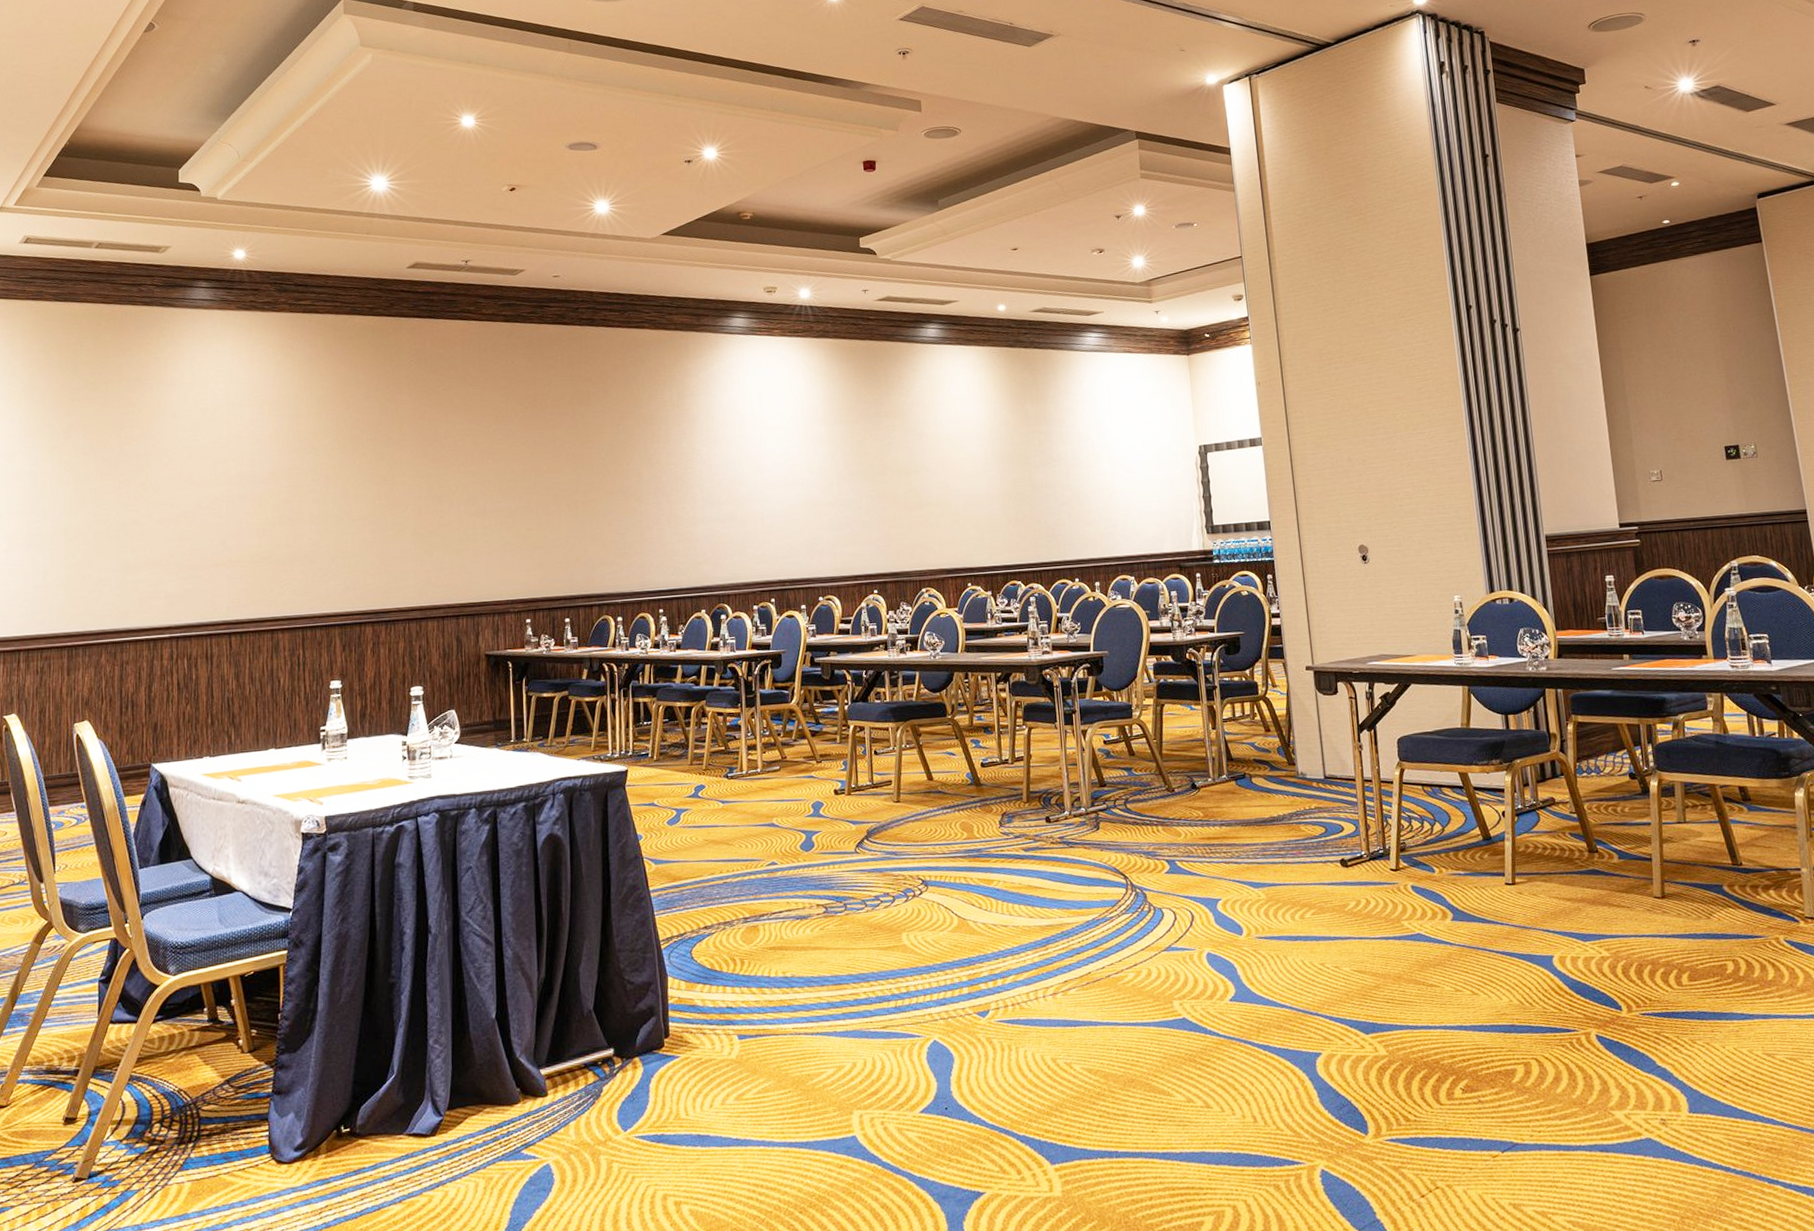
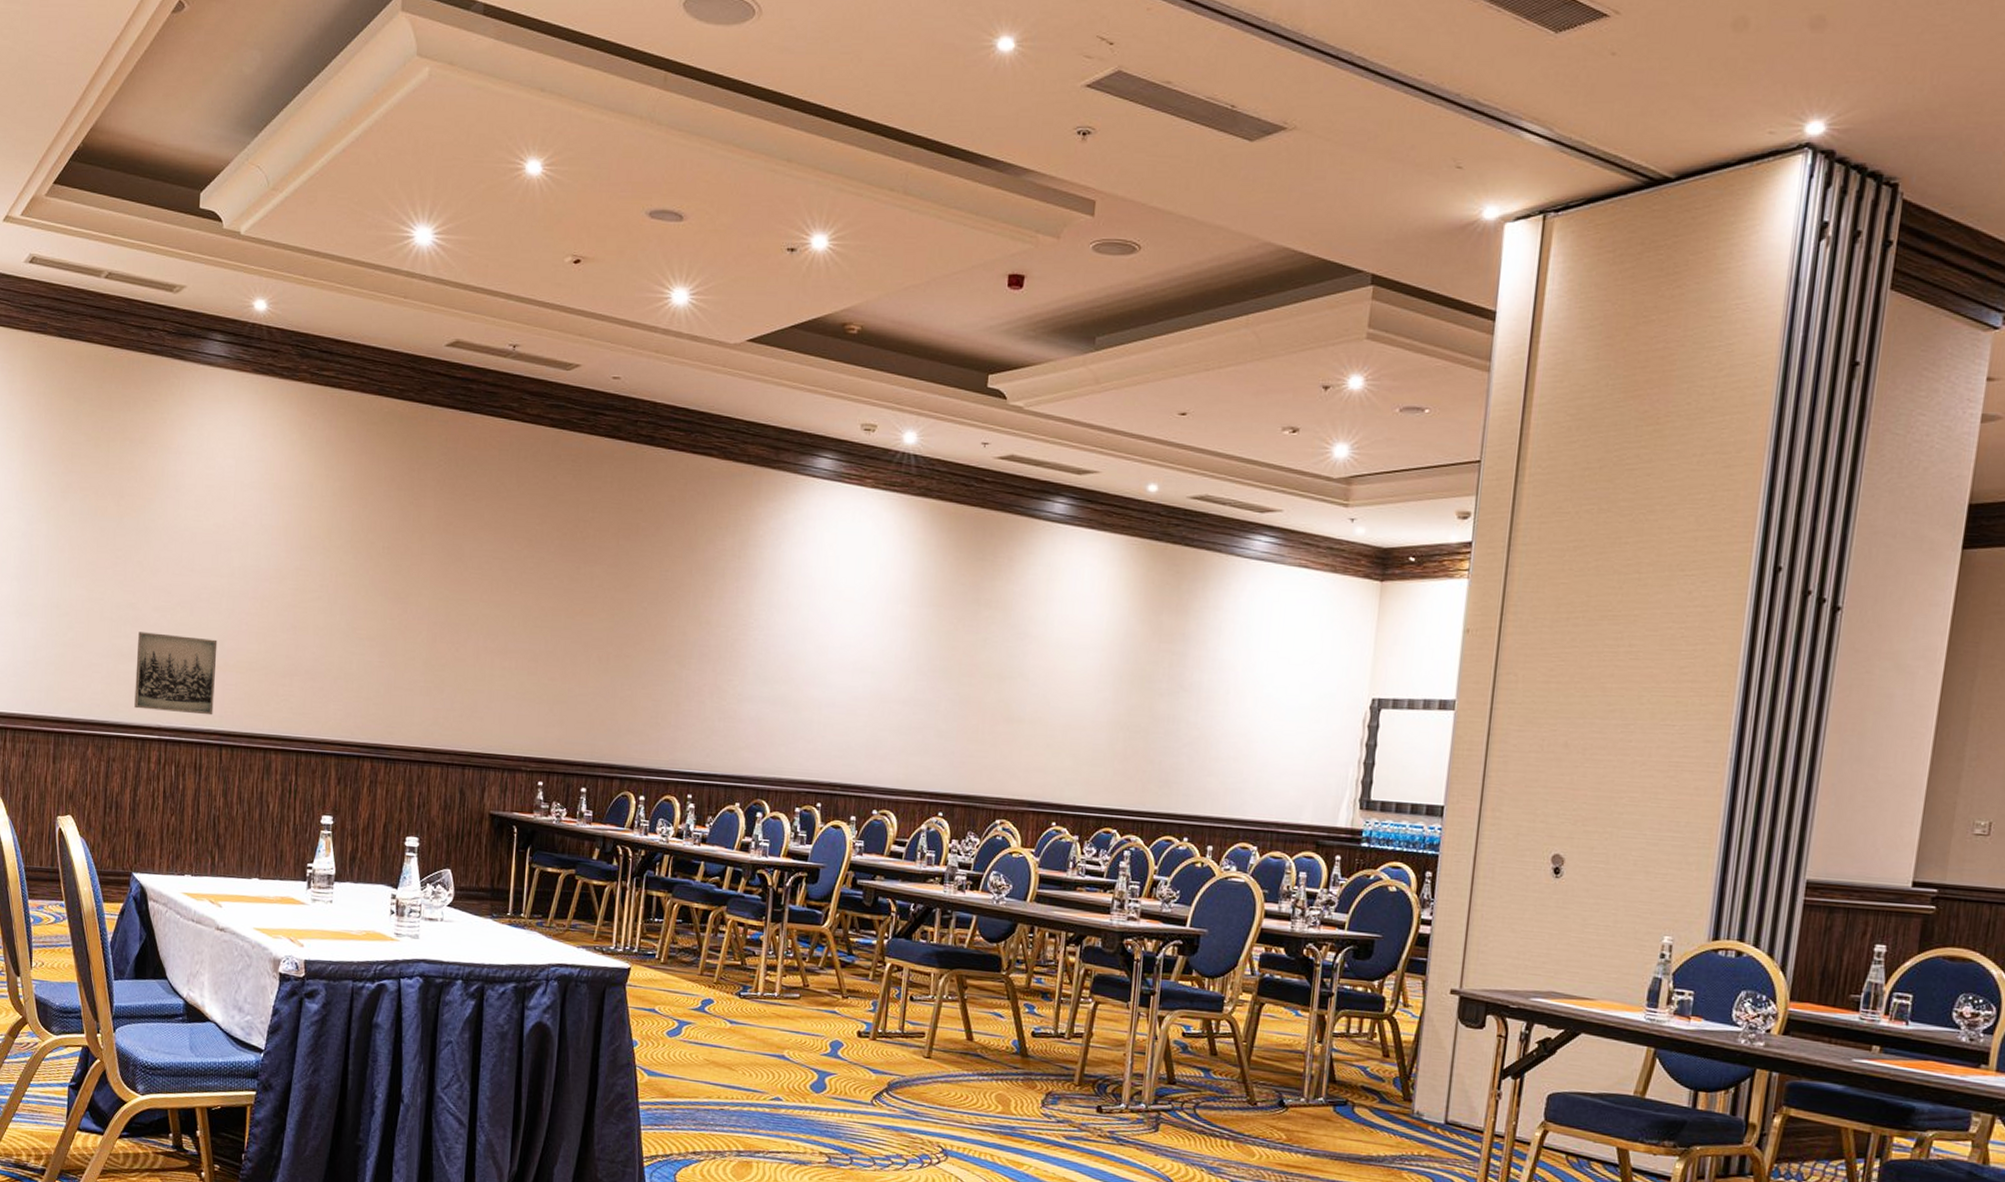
wall art: none [144,540,221,613] -> present [134,632,218,716]

